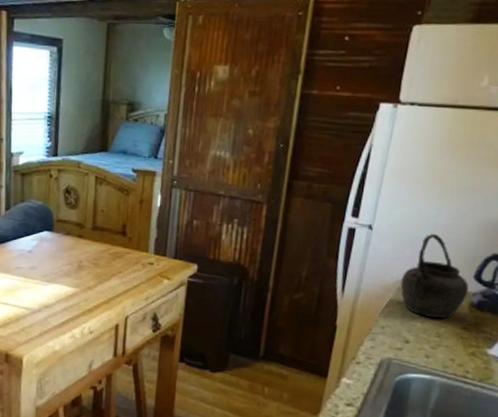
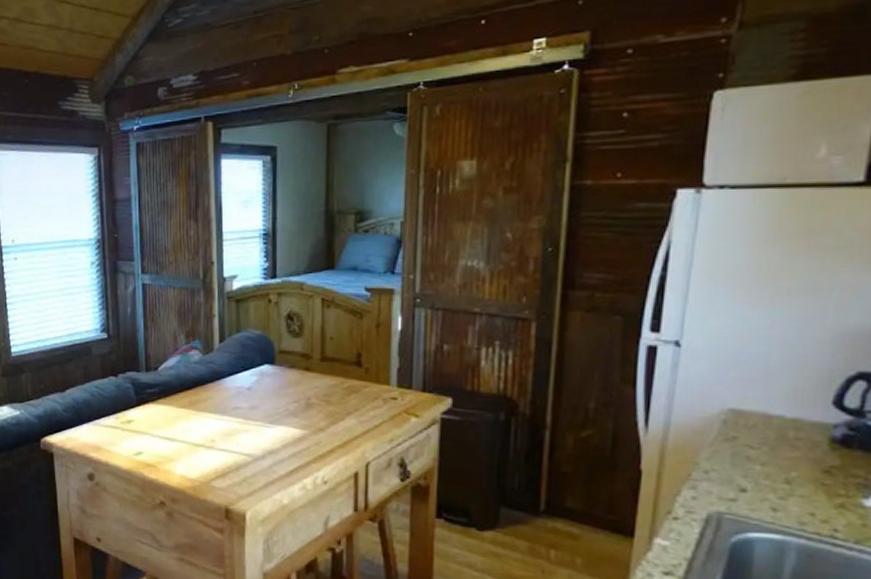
kettle: present [400,234,470,319] -> none [726,349,827,460]

